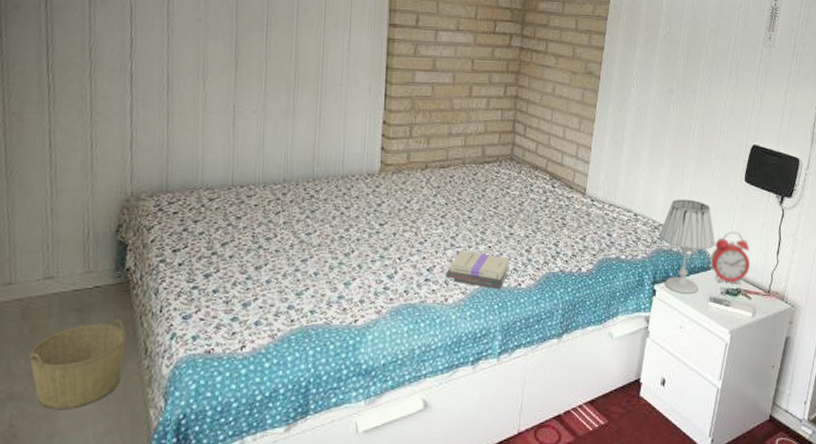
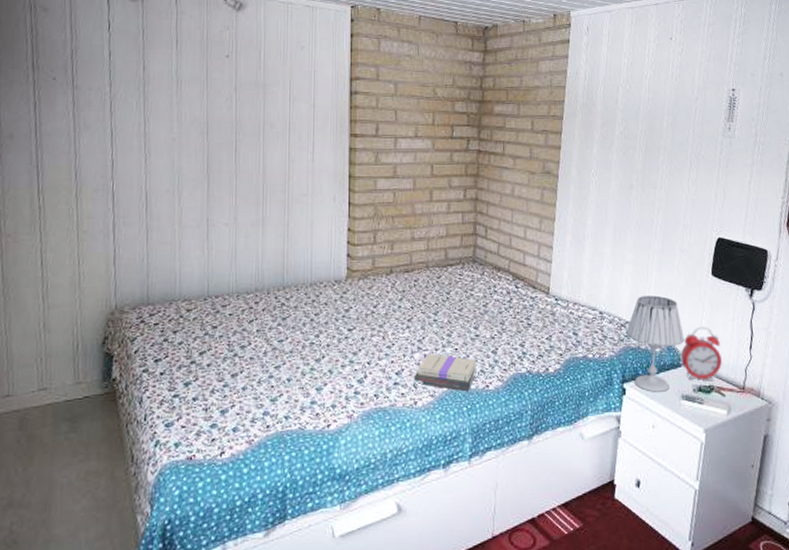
basket: present [29,318,127,410] -> none [26,427,115,517]

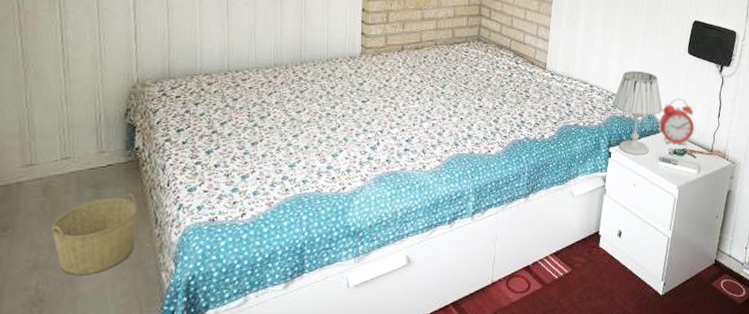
basket: none [26,427,115,517] -> present [51,193,139,276]
books: present [413,353,476,392] -> none [422,123,480,157]

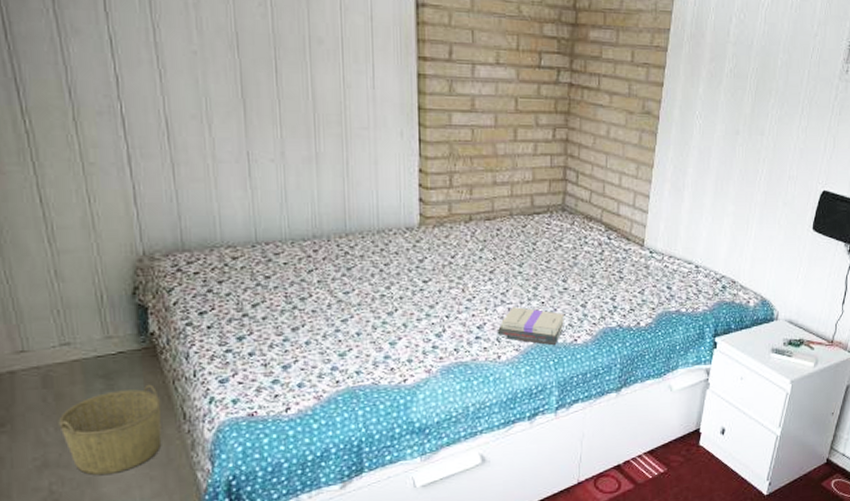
books: none [422,123,480,157] -> present [497,307,564,346]
table lamp: present [613,71,663,155] -> none [721,249,779,346]
alarm clock: present [659,97,695,145] -> none [774,281,815,335]

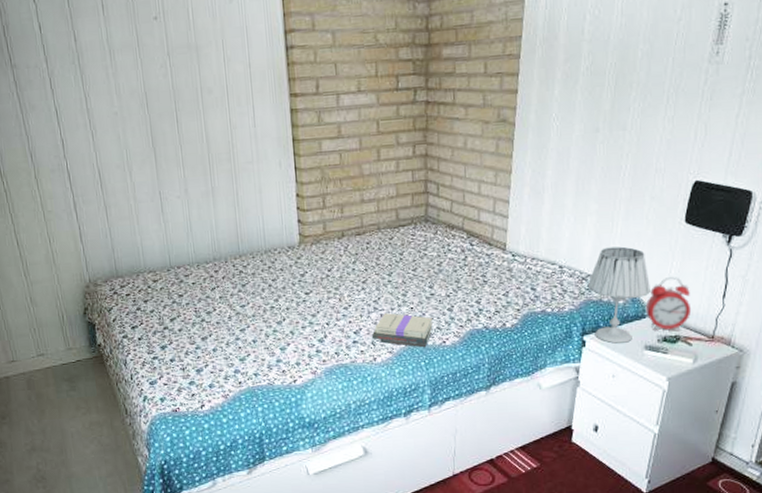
basket: present [58,384,162,476] -> none [40,386,111,458]
table lamp: none [721,249,779,346] -> present [587,246,650,344]
alarm clock: none [774,281,815,335] -> present [645,276,692,331]

